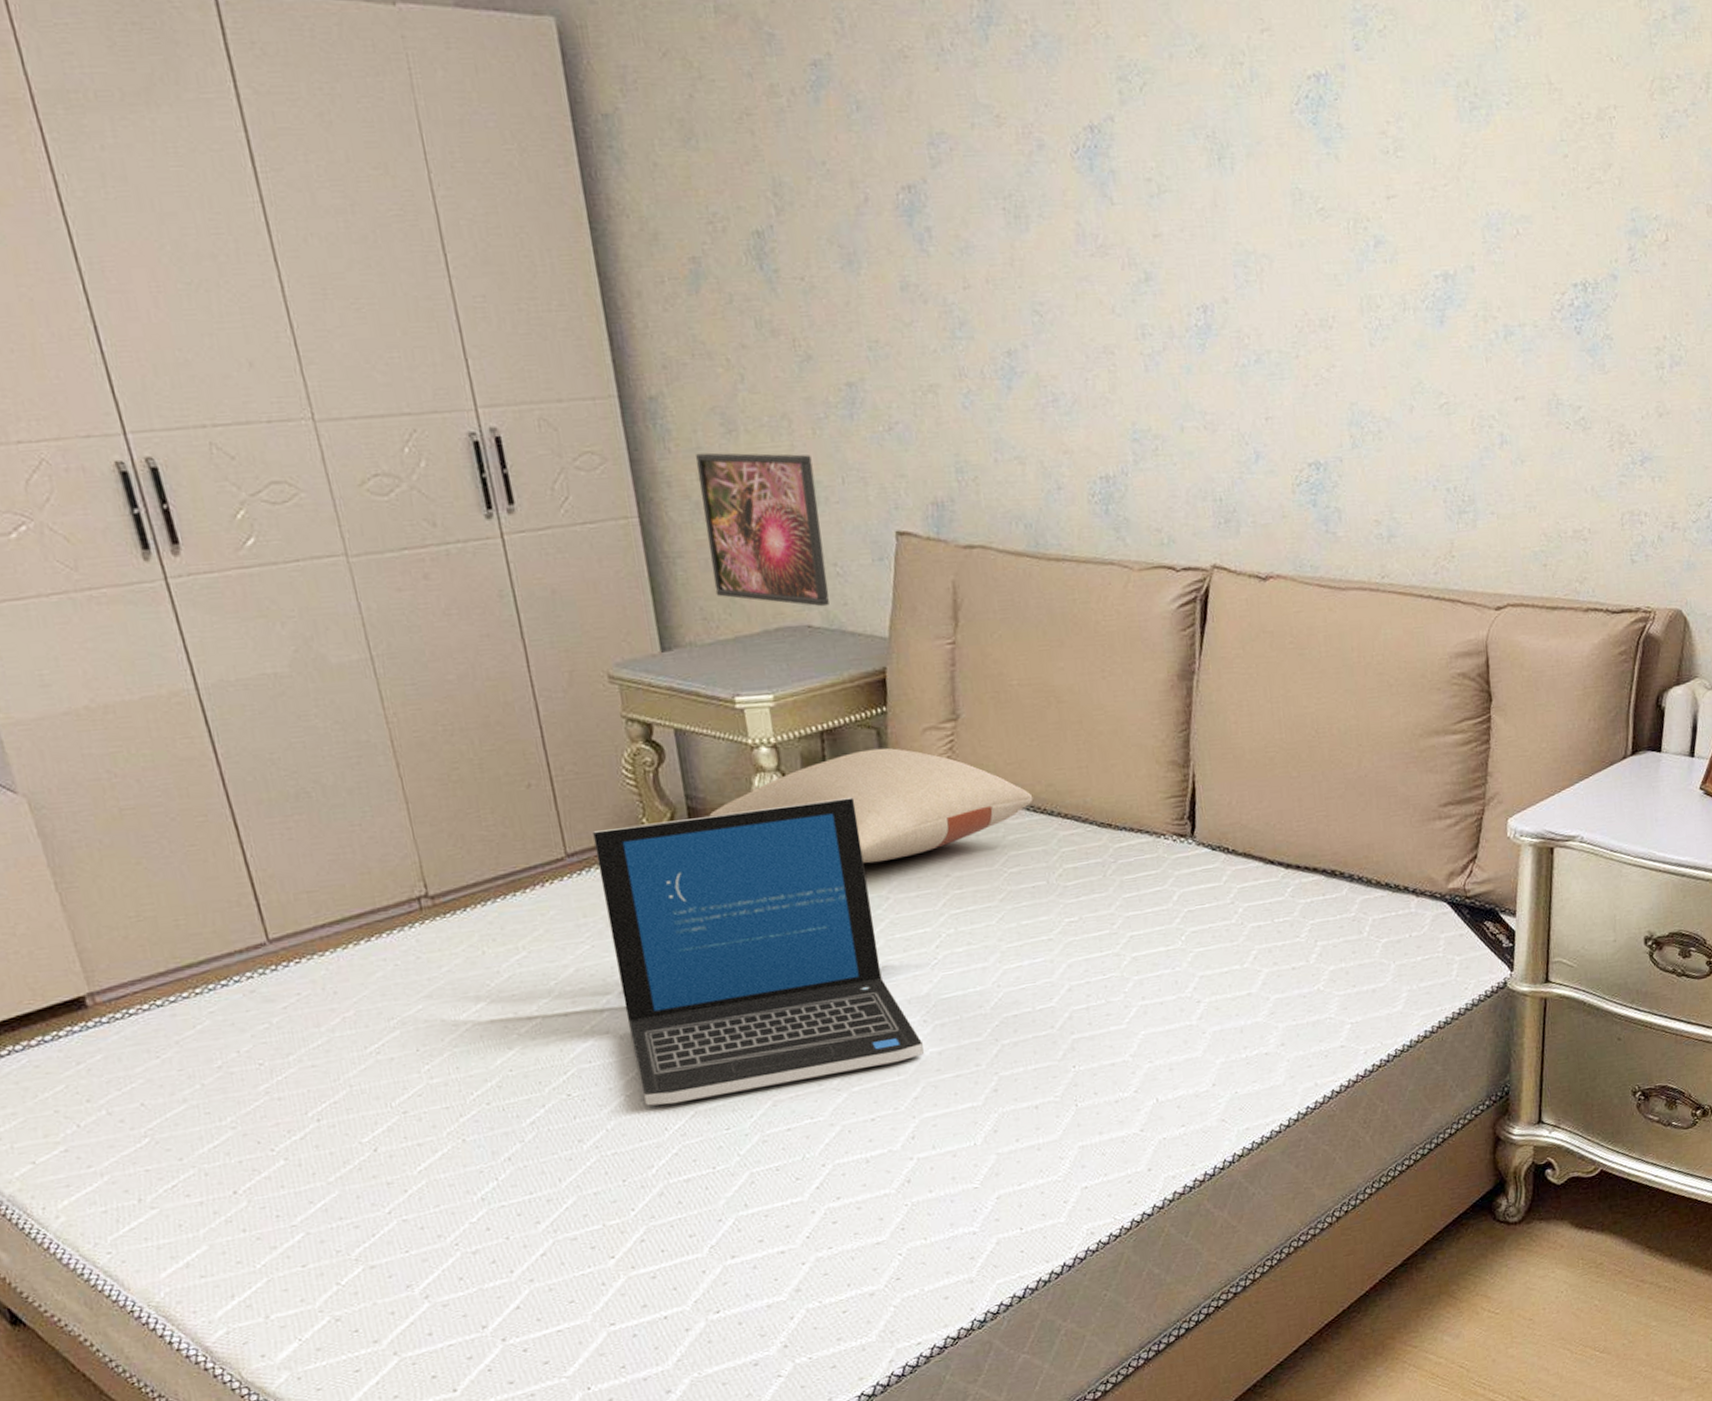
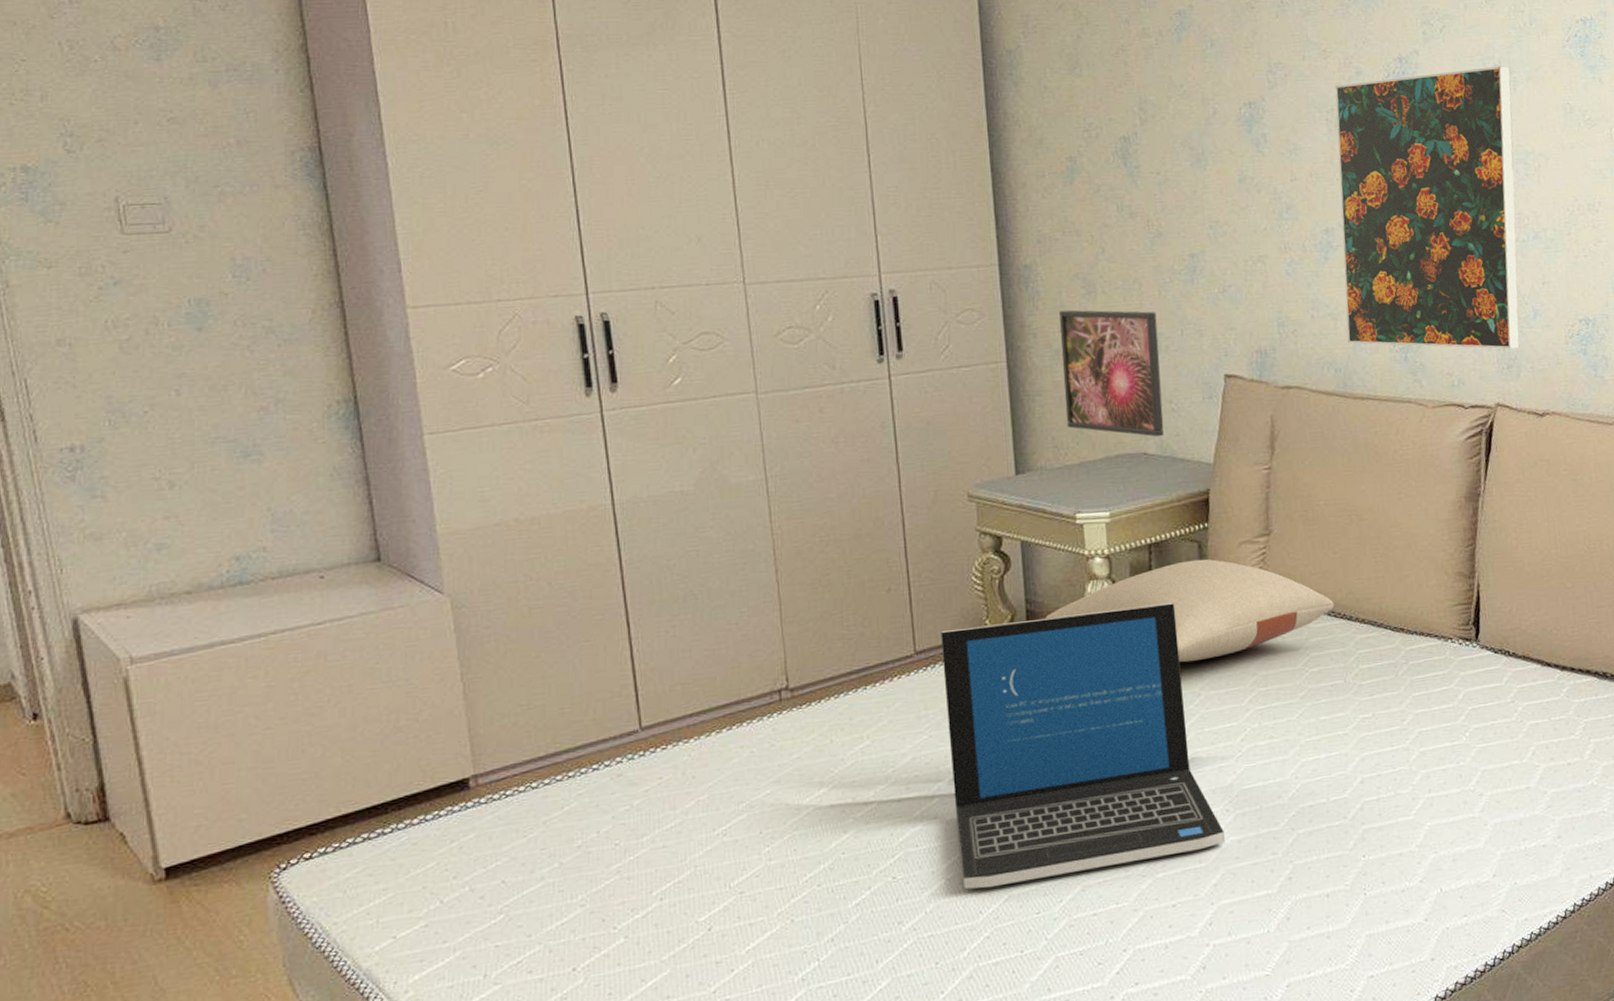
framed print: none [1013,137,1240,500] -> present [1335,66,1521,349]

